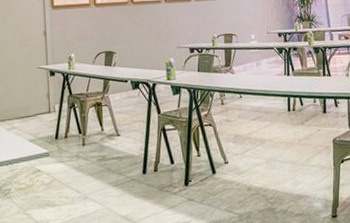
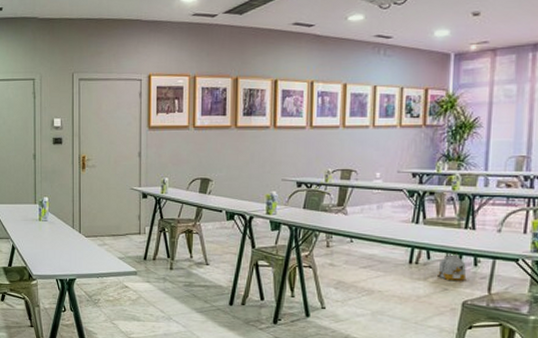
bag: none [310,97,332,122] -> present [438,253,467,280]

